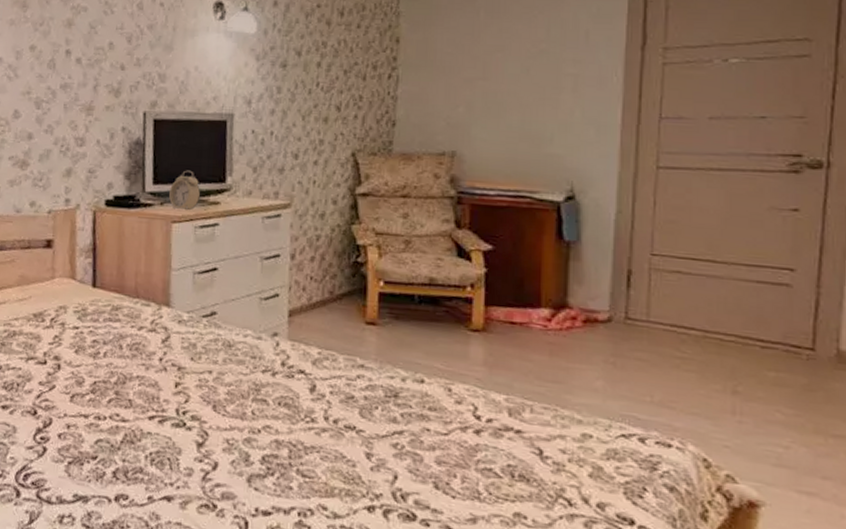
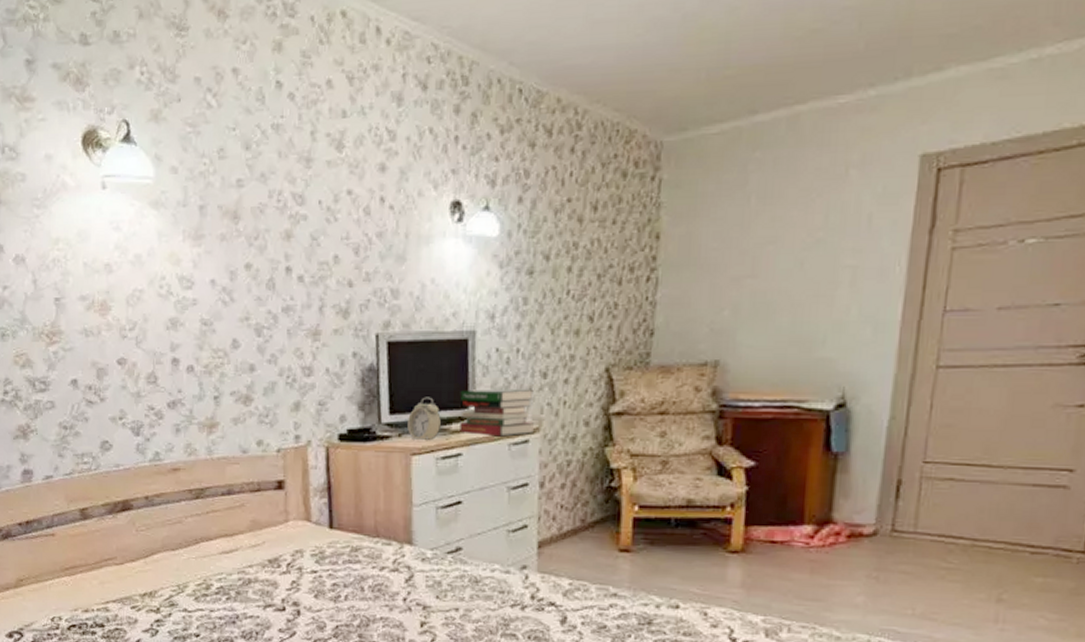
books: none [217,165,287,210] -> present [460,388,535,437]

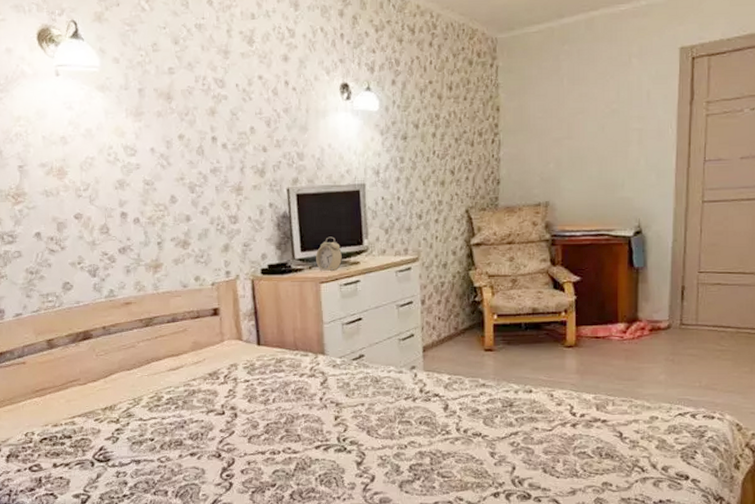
books: present [460,388,535,437] -> none [355,227,415,266]

